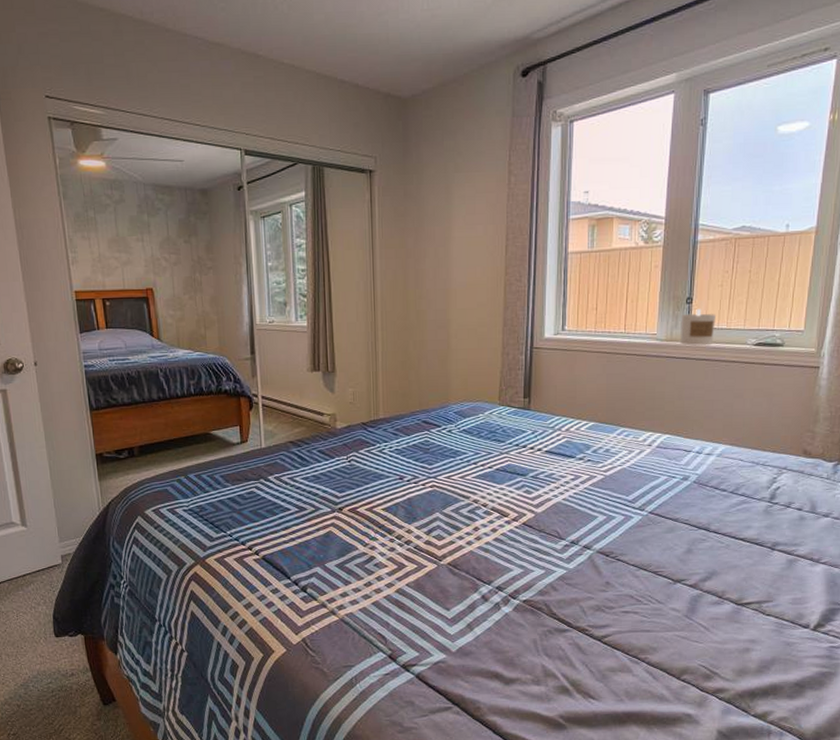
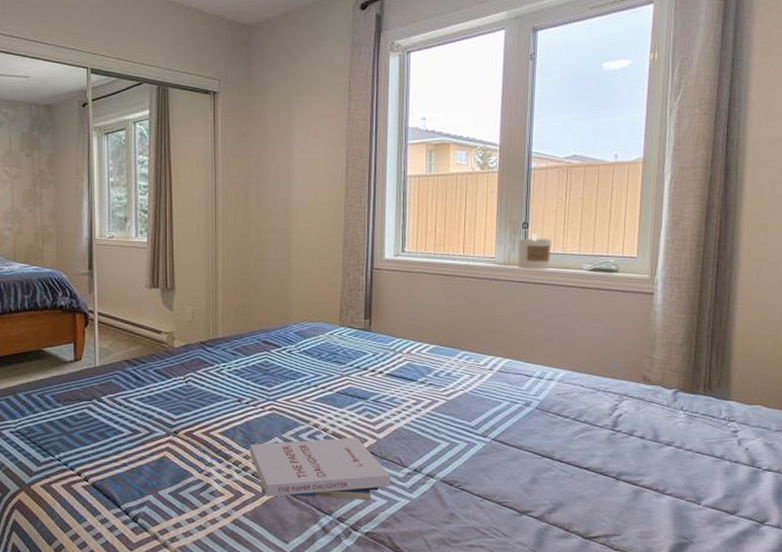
books: none [412,512,549,571] -> present [250,438,391,501]

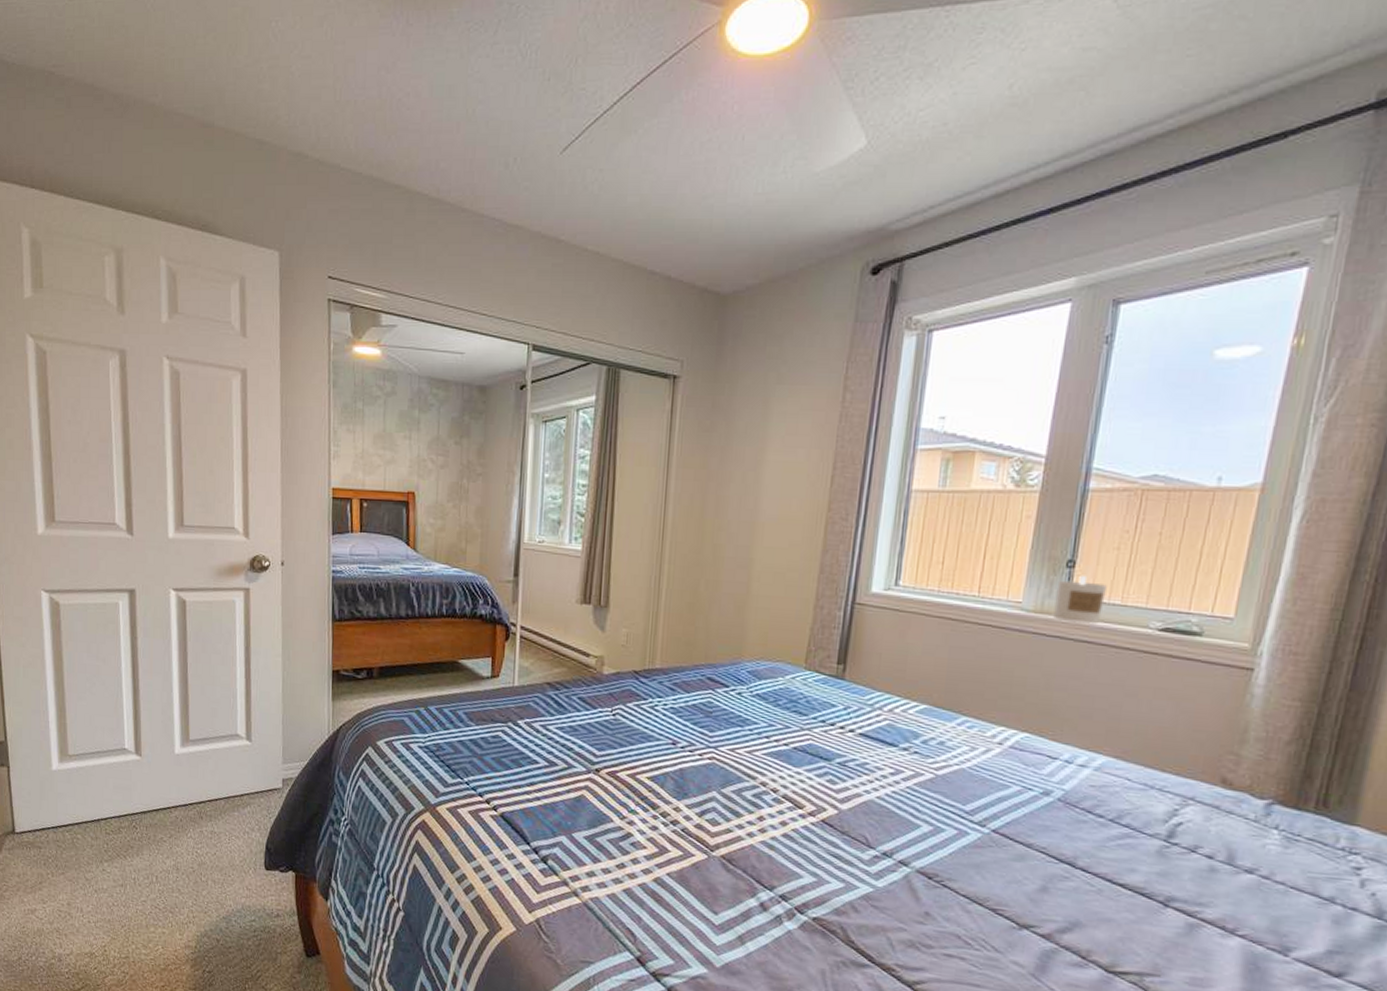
books: present [250,438,391,501] -> none [681,795,853,881]

